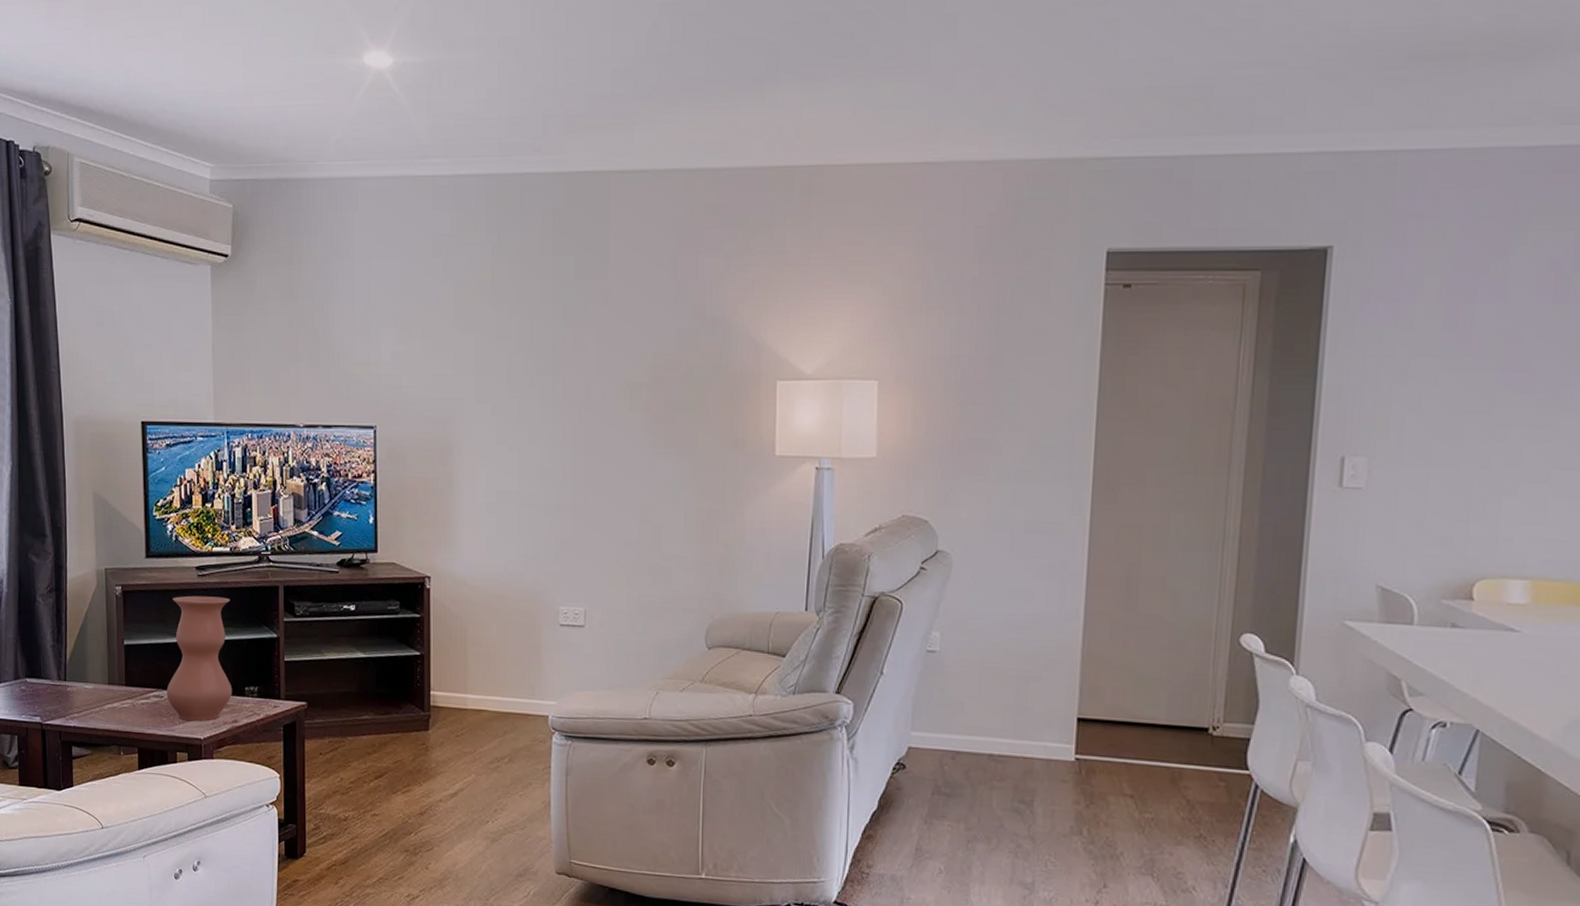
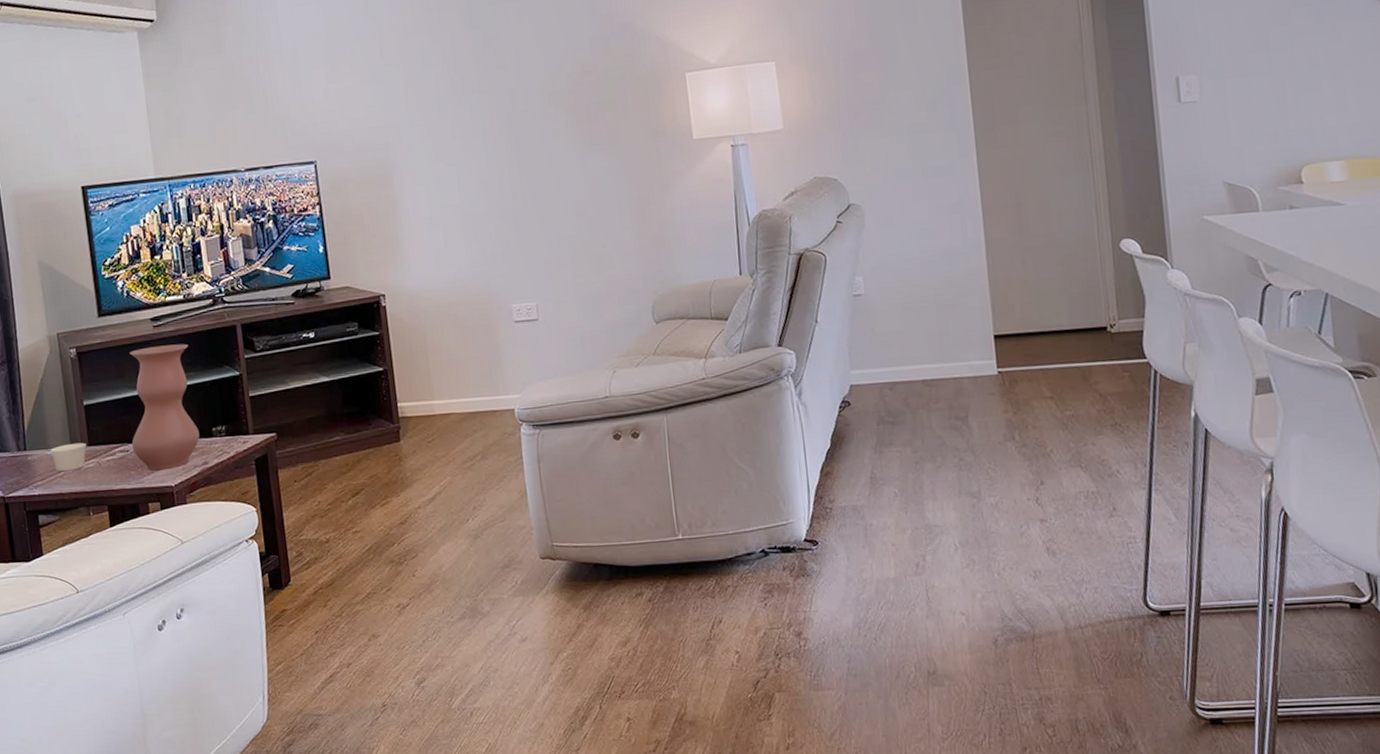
candle: none [88,680,124,708] -> present [50,442,87,472]

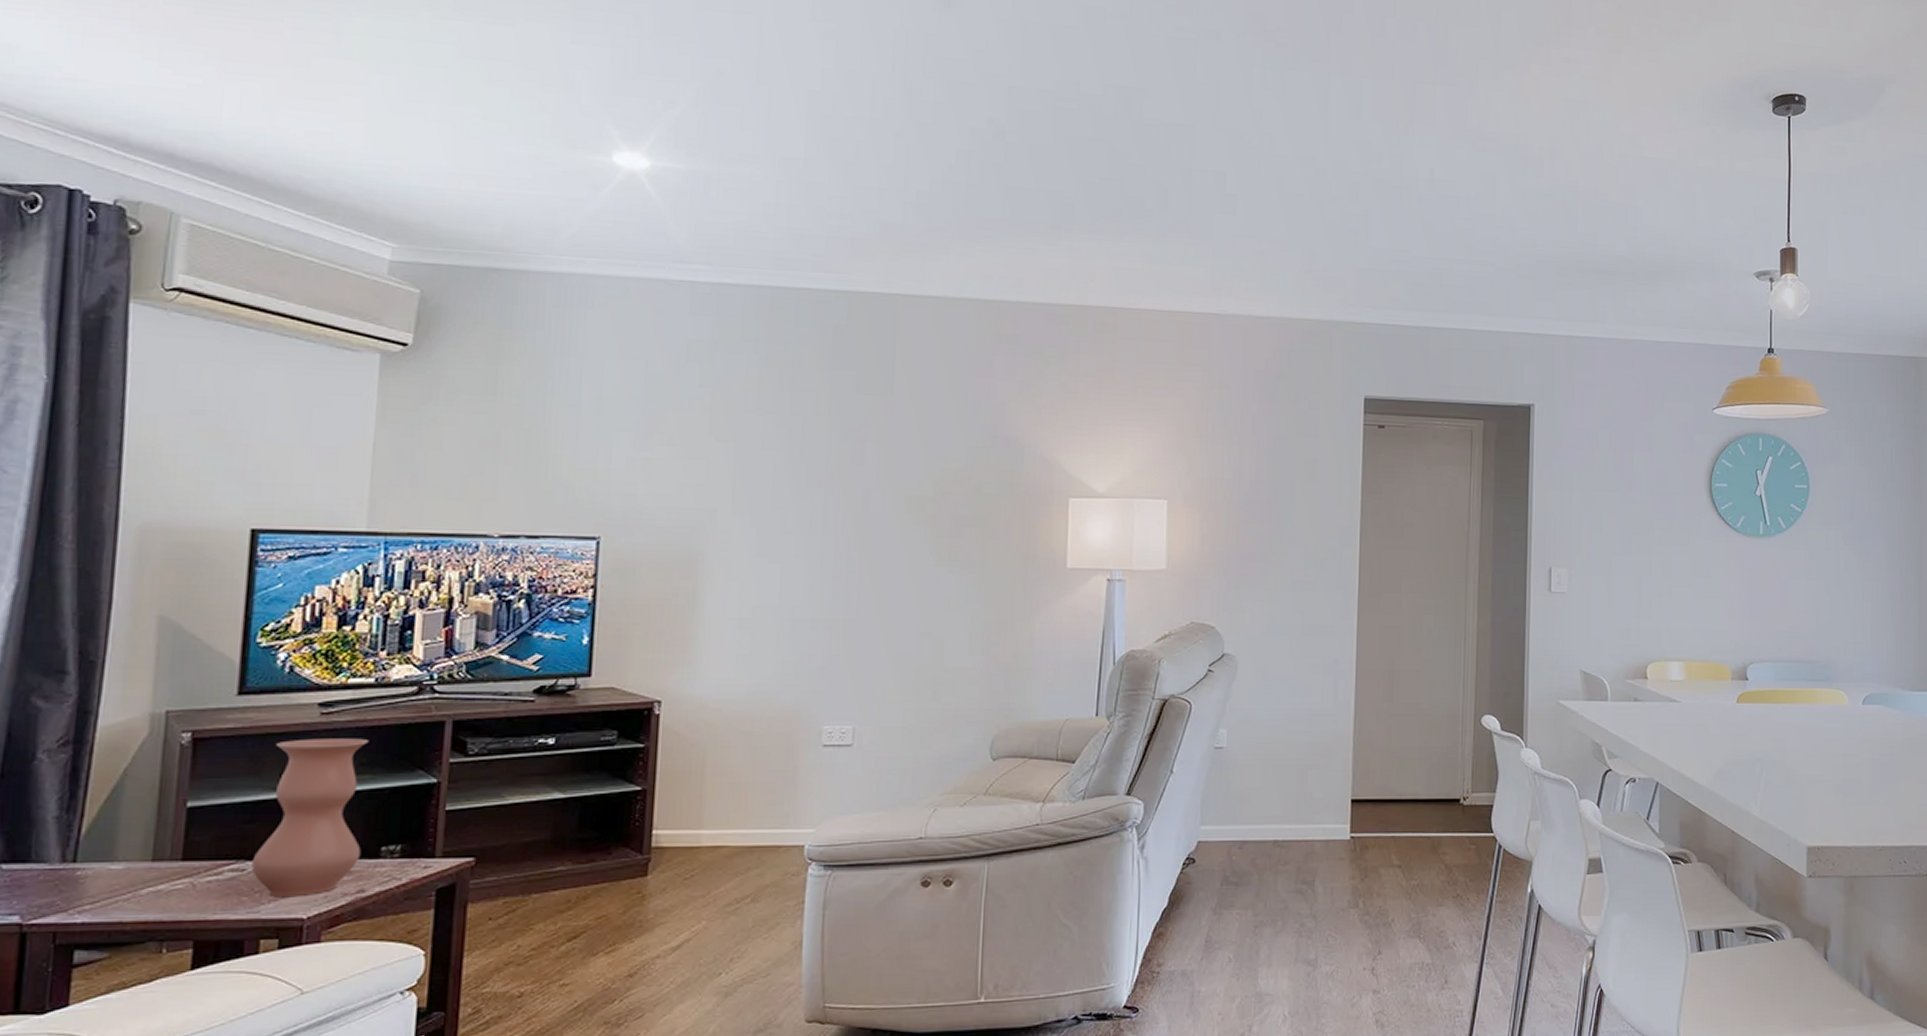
candle: present [50,442,87,472] -> none [115,856,180,894]

